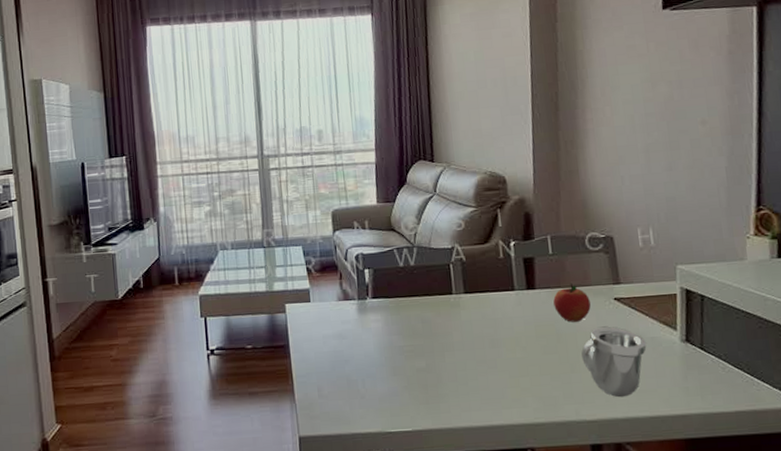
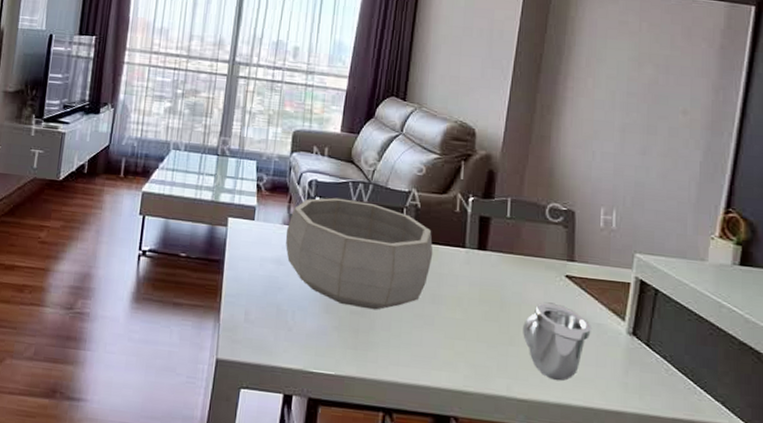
decorative bowl: none [342,265,486,365] -> present [285,197,433,310]
apple: present [553,283,591,322] -> none [503,251,541,293]

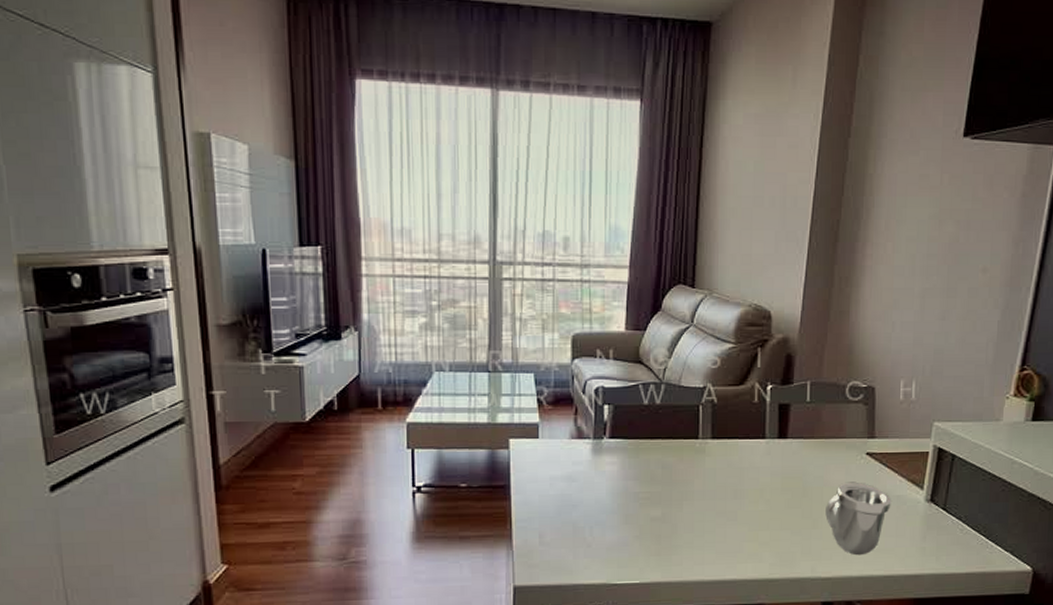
decorative bowl: present [285,197,433,310] -> none [574,403,733,514]

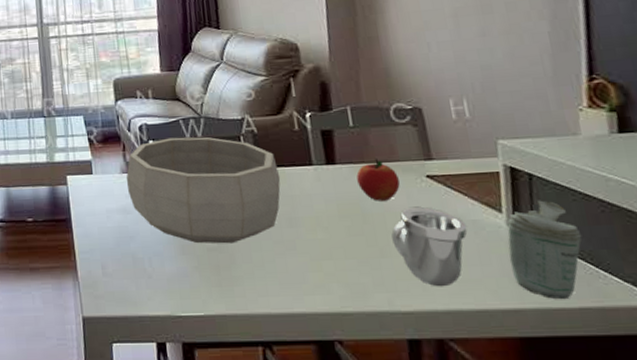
decorative bowl: none [574,403,733,514] -> present [126,137,281,244]
apple: none [804,434,842,476] -> present [356,158,400,201]
crushed soda can: none [920,479,982,565] -> present [507,200,582,299]

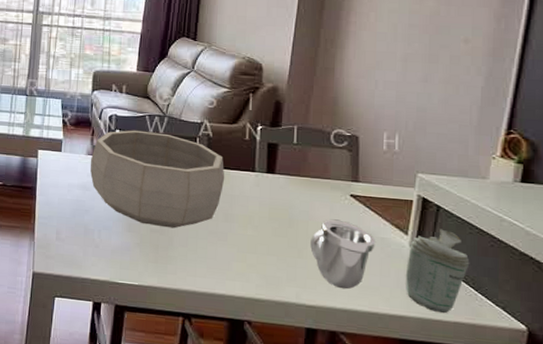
apple: present [356,158,400,201] -> none [291,173,326,211]

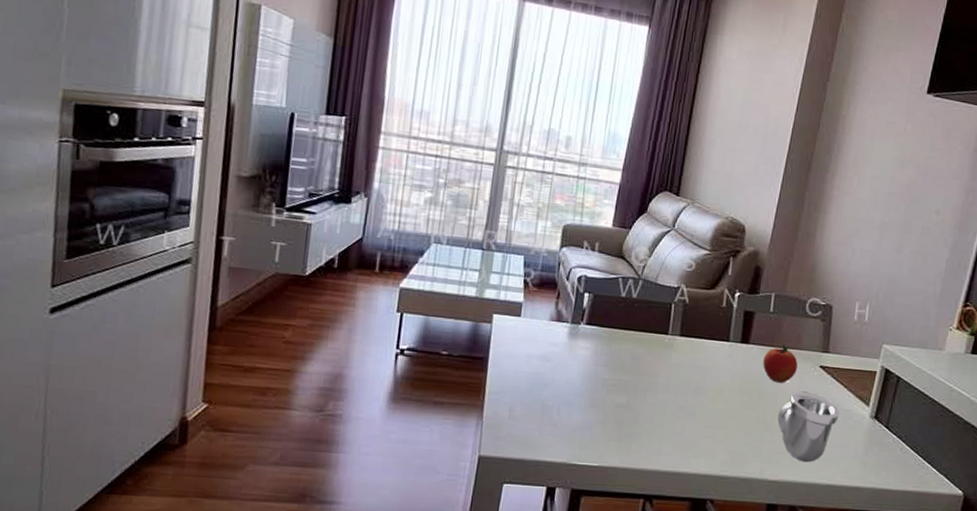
decorative bowl: present [90,130,225,229] -> none [552,293,699,403]
apple: none [291,173,326,211] -> present [763,343,798,383]
crushed soda can: present [405,229,470,313] -> none [862,399,921,482]

